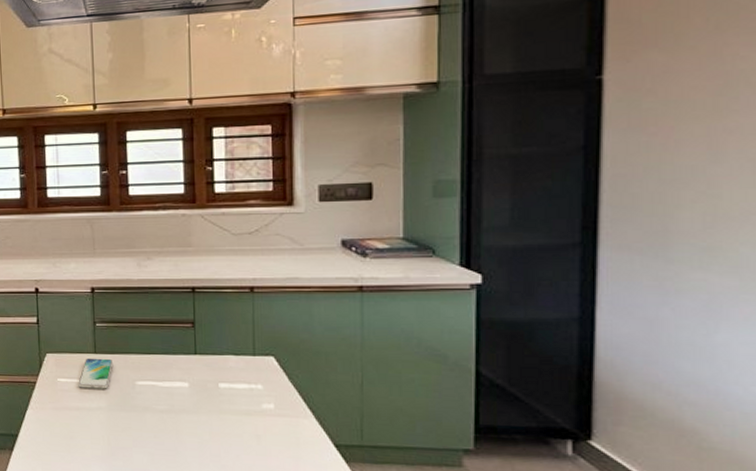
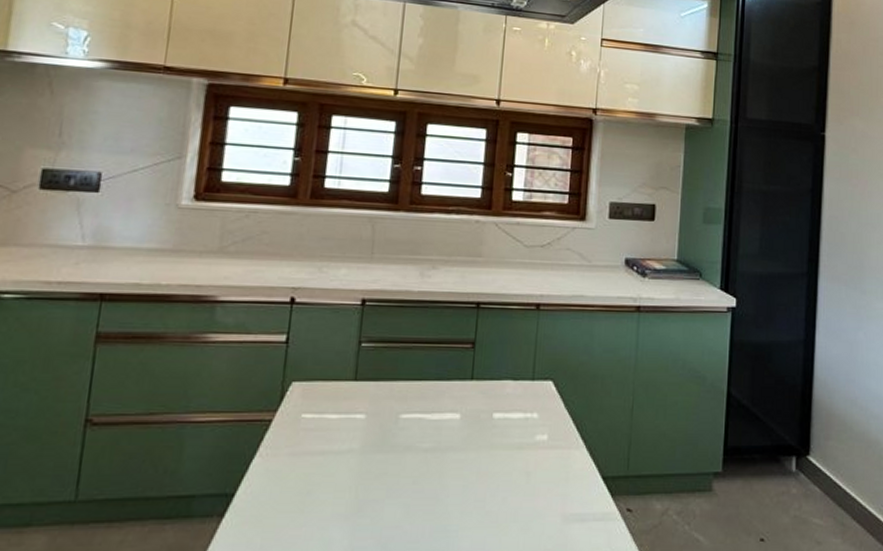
smartphone: present [78,358,114,389] -> none [327,386,376,426]

